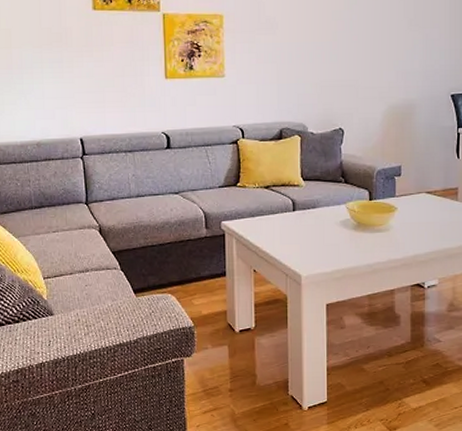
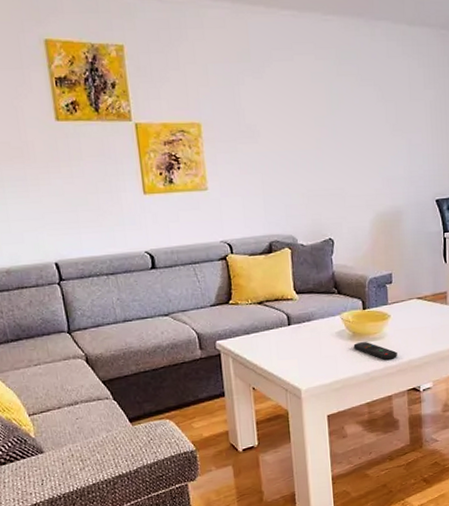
remote control: none [357,233,402,253] -> present [353,342,397,360]

